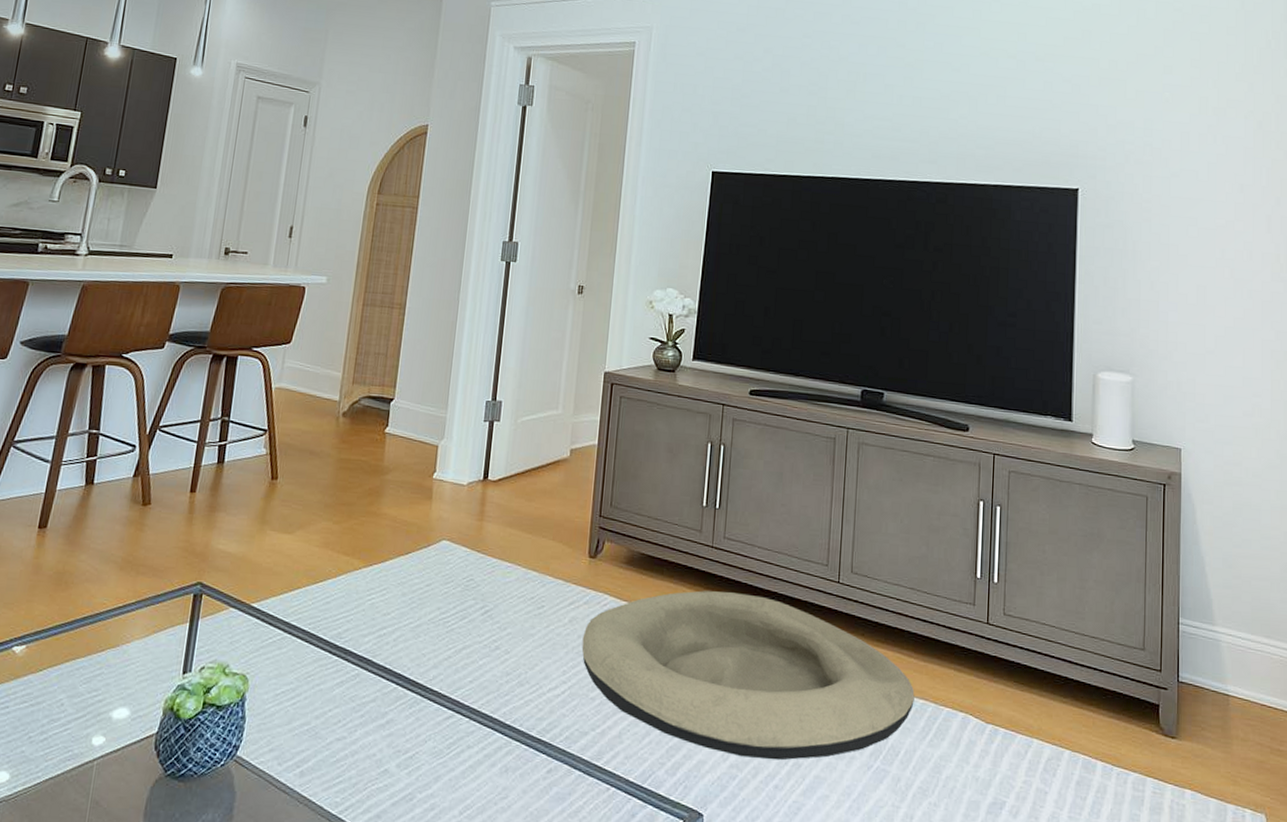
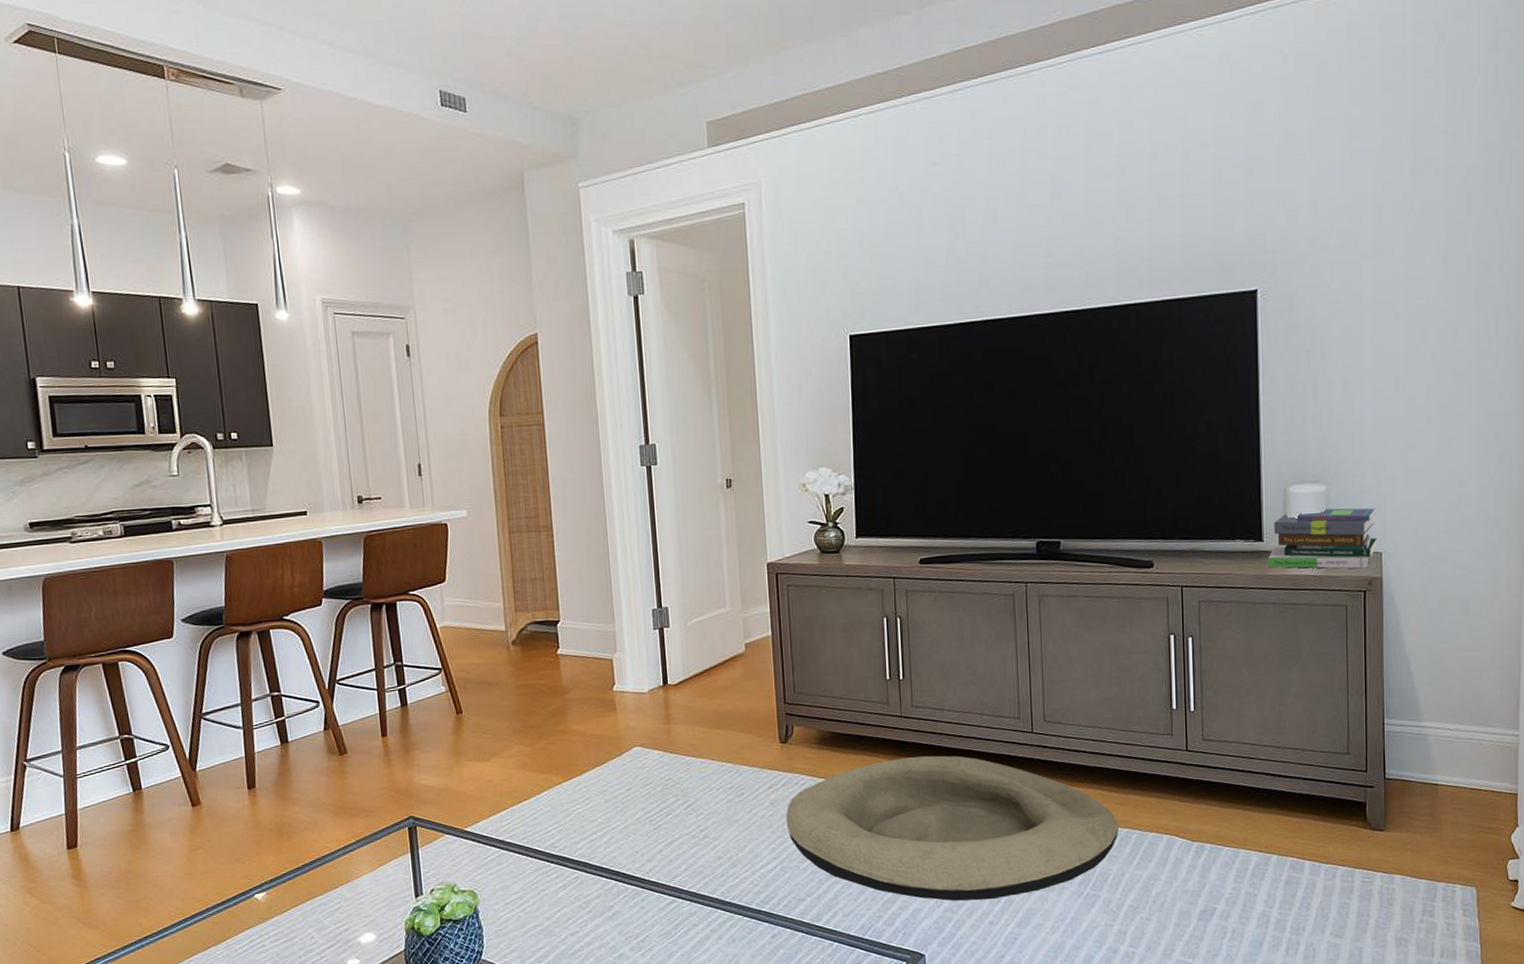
books: none [1076,397,1177,462] -> present [1269,508,1377,569]

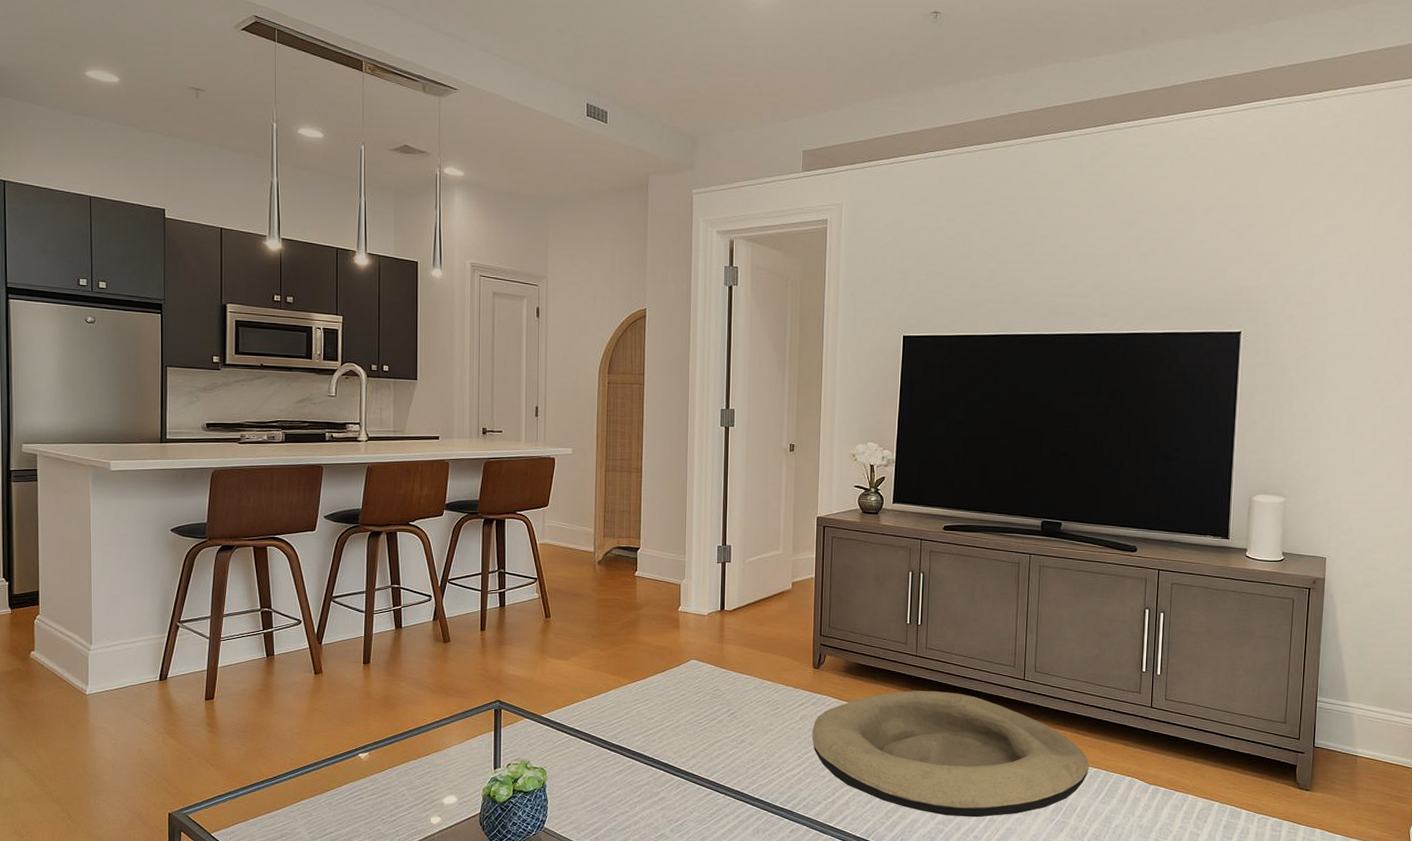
books: present [1269,508,1377,569] -> none [1232,516,1324,570]

